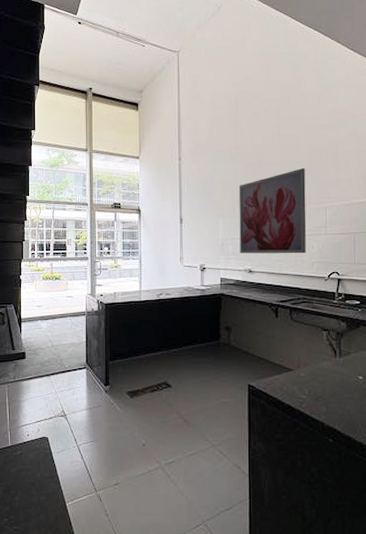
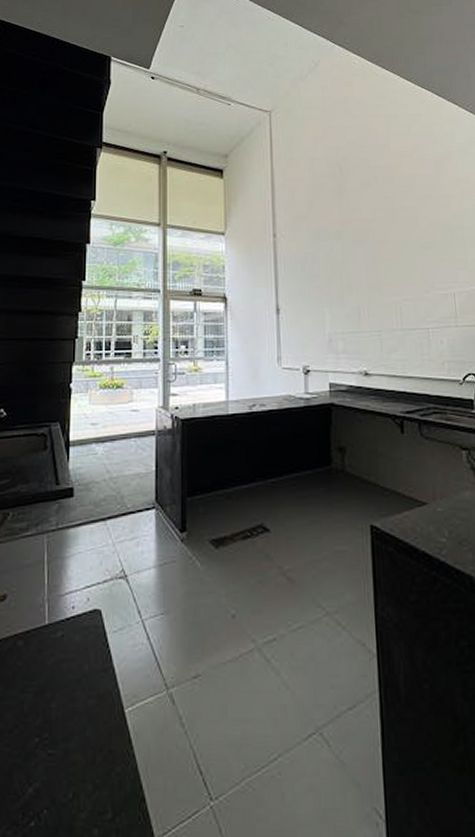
wall art: present [238,168,307,254] -> none [347,246,434,352]

